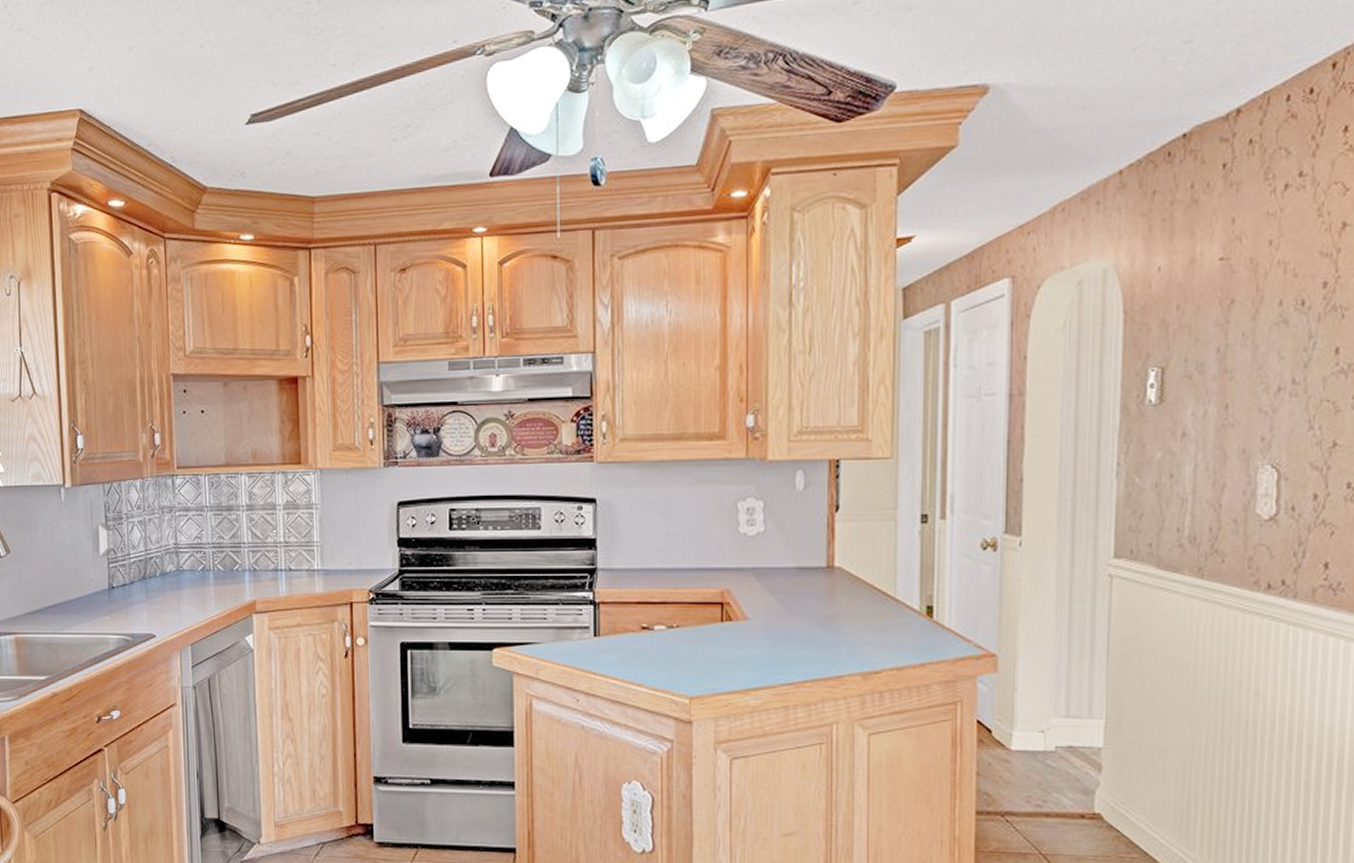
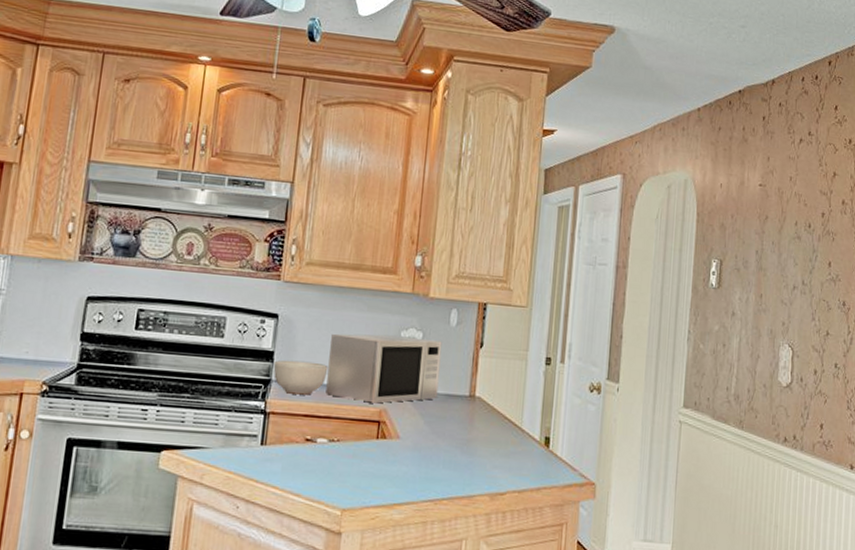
bowl: none [597,545,658,581] -> present [273,360,328,395]
microwave: none [658,506,788,584] -> present [326,333,442,404]

